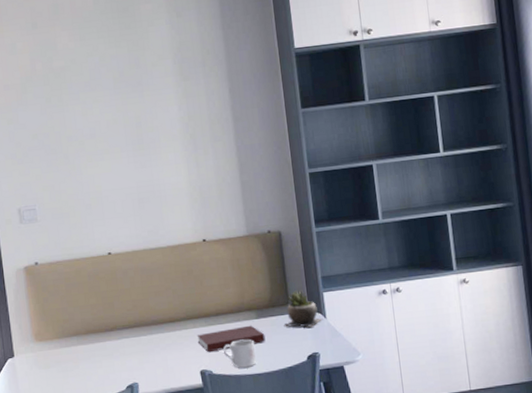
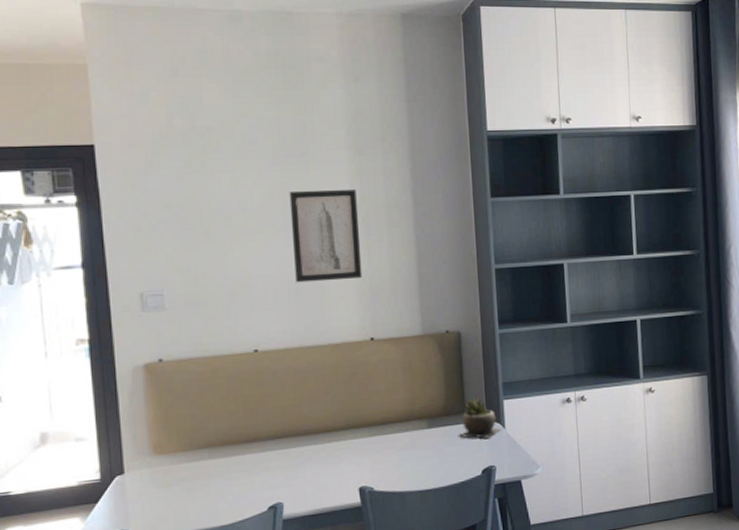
wall art: none [129,111,193,194] -> present [289,189,363,283]
notebook: present [196,325,266,353] -> none [357,435,437,467]
mug: present [222,339,256,368] -> none [387,451,424,484]

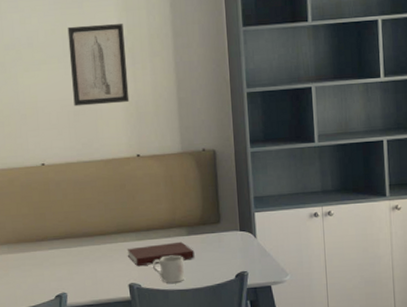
notebook: none [357,435,437,467] -> present [126,241,195,267]
mug: none [387,451,424,484] -> present [152,255,184,283]
succulent plant: present [458,397,501,439] -> none [213,209,252,247]

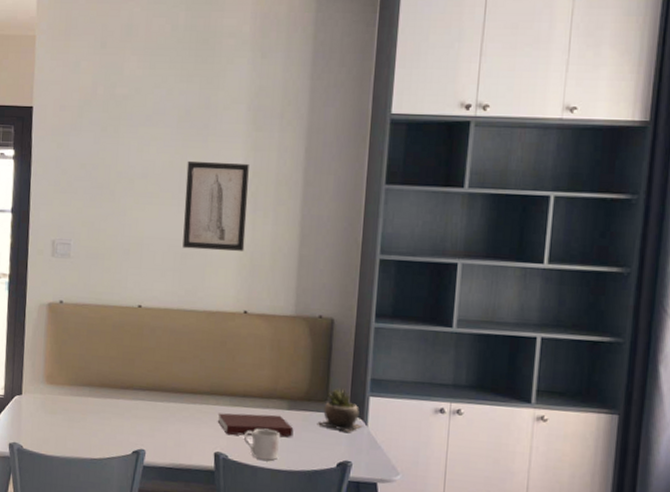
succulent plant: none [213,209,252,247] -> present [317,388,363,432]

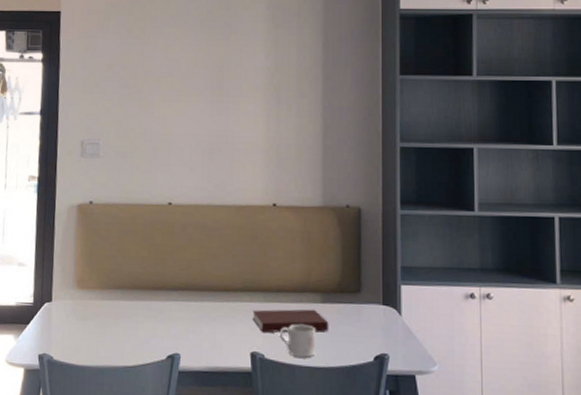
wall art: present [182,160,249,252] -> none [210,58,271,145]
succulent plant: present [317,388,363,432] -> none [351,278,396,323]

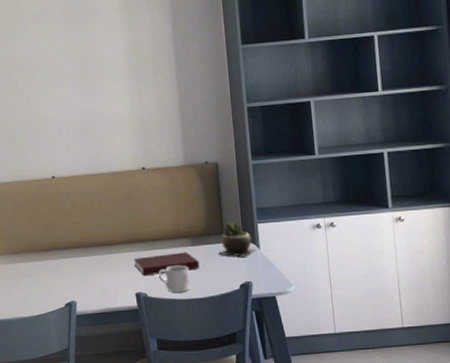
succulent plant: none [351,278,396,323] -> present [218,220,256,257]

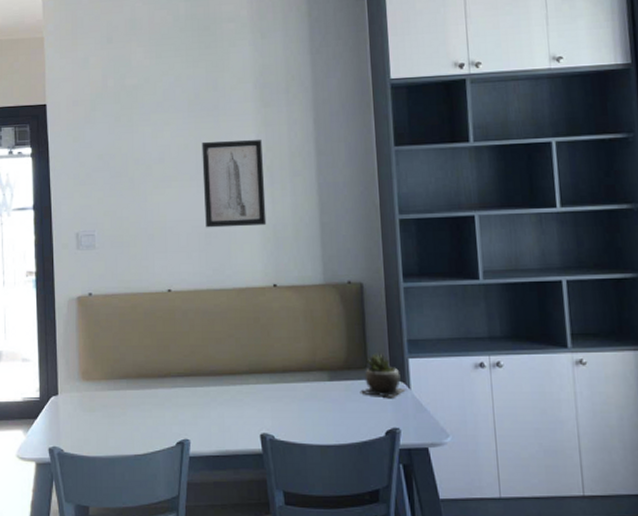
wall art: none [75,44,135,122] -> present [201,140,267,228]
notebook: present [133,252,200,276] -> none [259,387,338,414]
mug: present [158,265,190,293] -> none [287,403,325,436]

